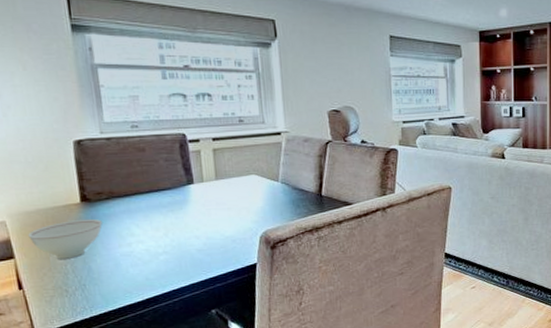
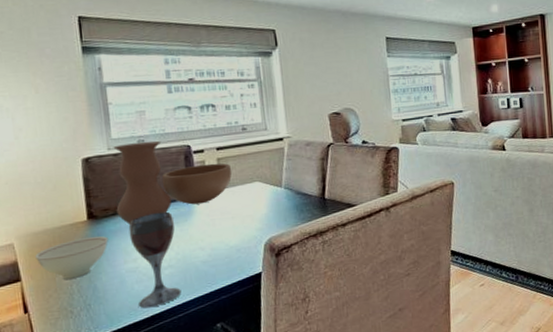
vase: none [106,127,166,211] -> present [113,141,172,226]
cup: none [123,199,177,292] -> present [128,211,181,309]
bowl: none [156,153,228,194] -> present [161,163,232,205]

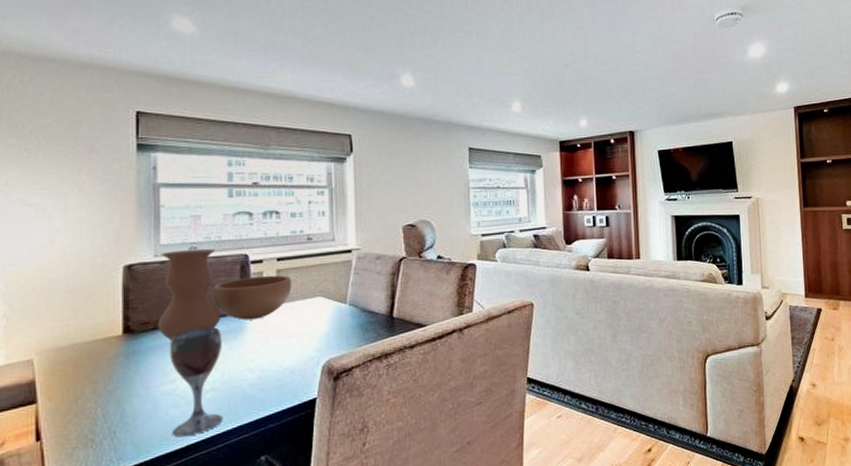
bowl: present [35,235,108,279] -> none [57,352,144,402]

